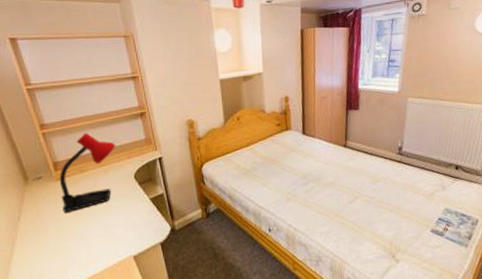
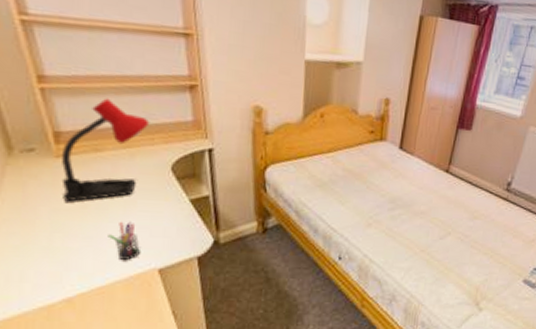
pen holder: none [95,221,119,252] -> present [108,221,140,260]

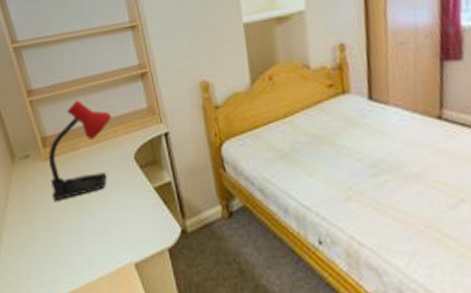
pen holder: present [108,221,140,260] -> none [89,215,117,255]

